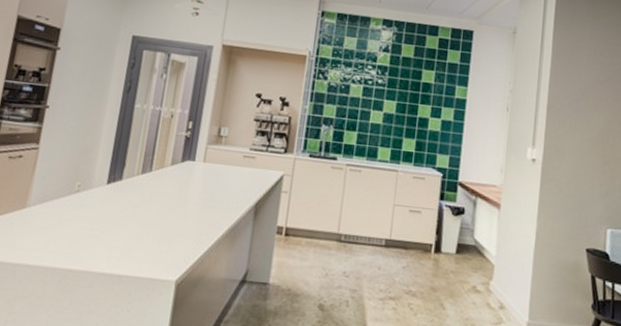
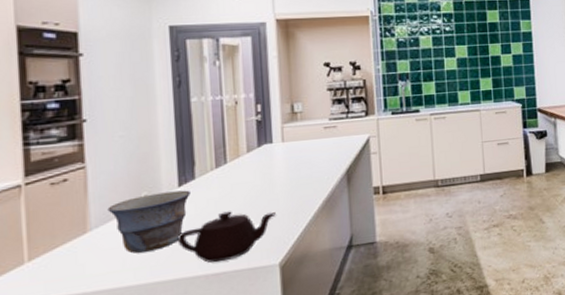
bowl: none [46,185,116,239] -> present [107,190,190,254]
teapot: none [94,217,183,266] -> present [177,211,276,263]

